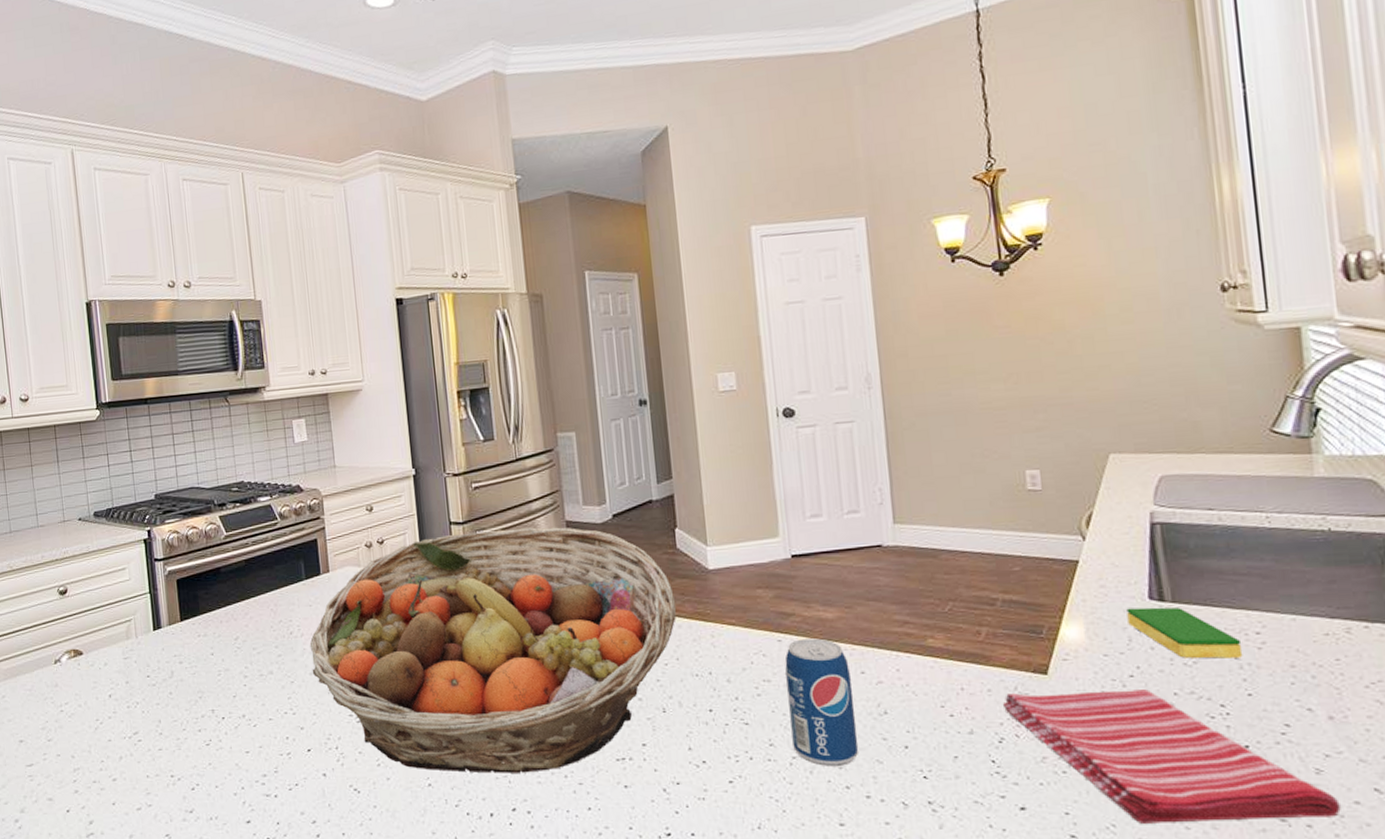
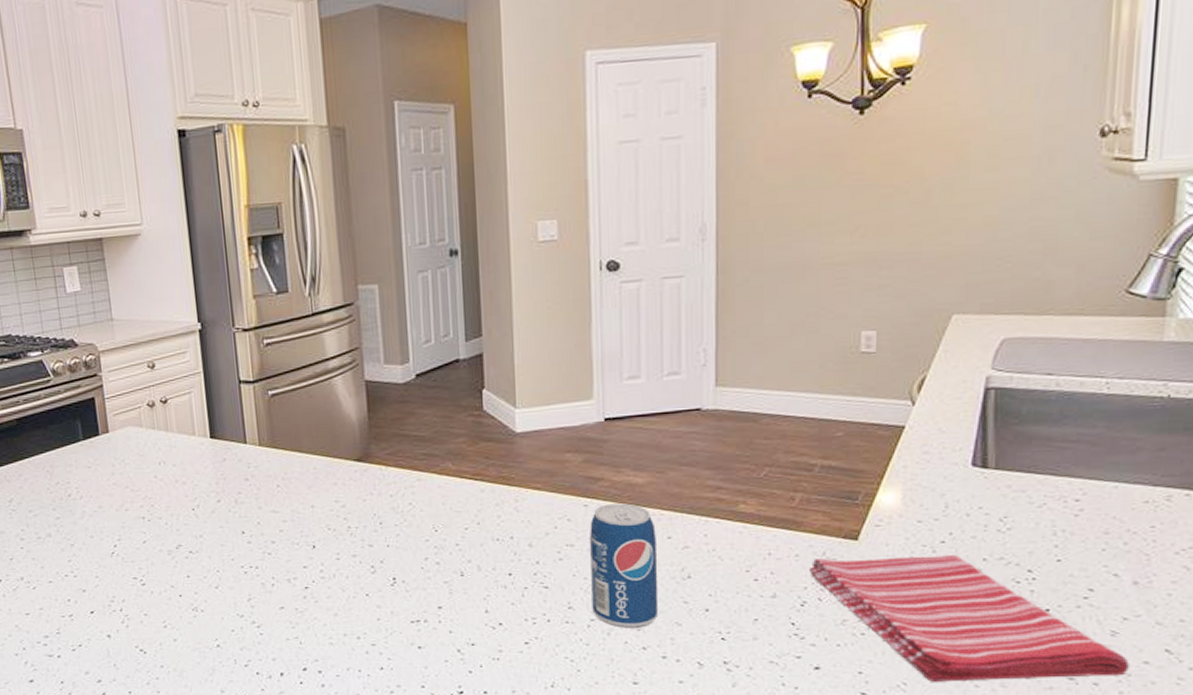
fruit basket: present [309,527,677,773] -> none [89,387,480,635]
dish sponge: present [1126,607,1243,659] -> none [947,474,1060,525]

